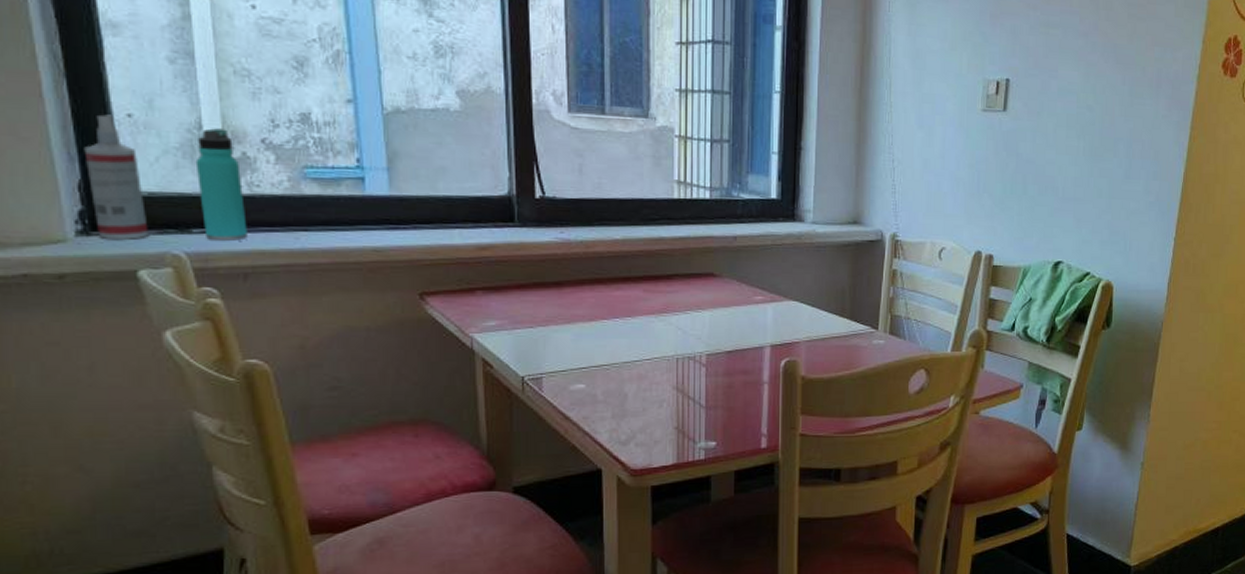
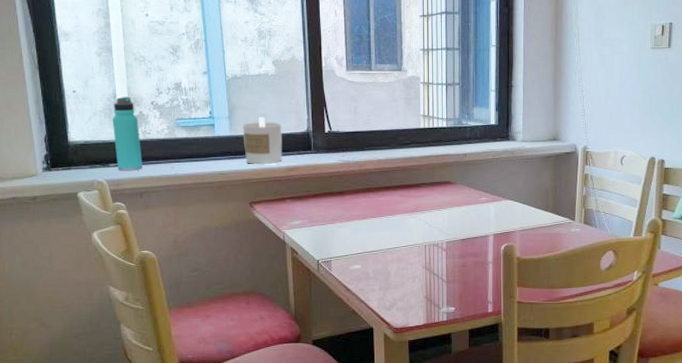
spray bottle: present [84,114,149,239] -> none [48,92,84,173]
candle: none [409,170,471,240] -> present [243,117,282,165]

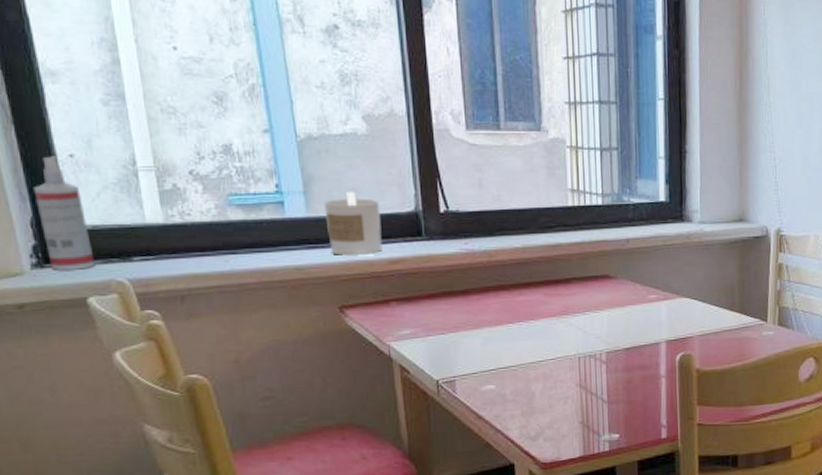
spray bottle: none [48,92,84,173] -> present [33,156,95,270]
thermos bottle: present [112,97,143,172] -> none [132,163,182,268]

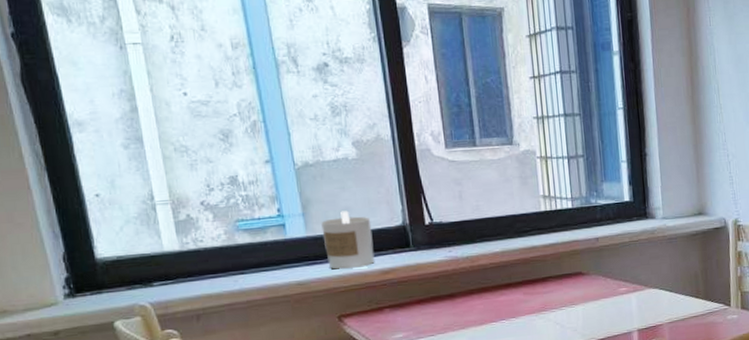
spray bottle: present [33,156,95,270] -> none [65,196,120,299]

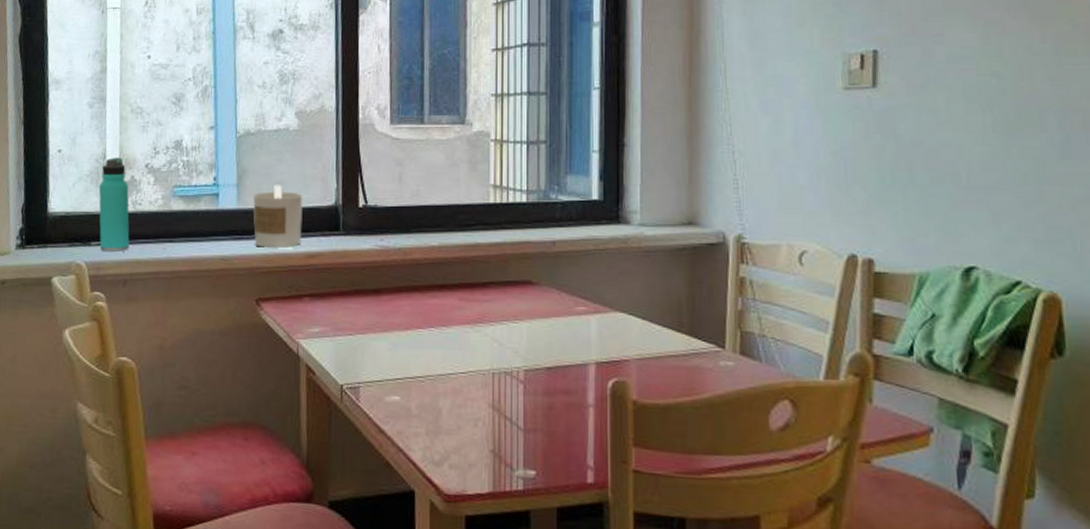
thermos bottle: none [151,197,197,291] -> present [98,157,130,253]

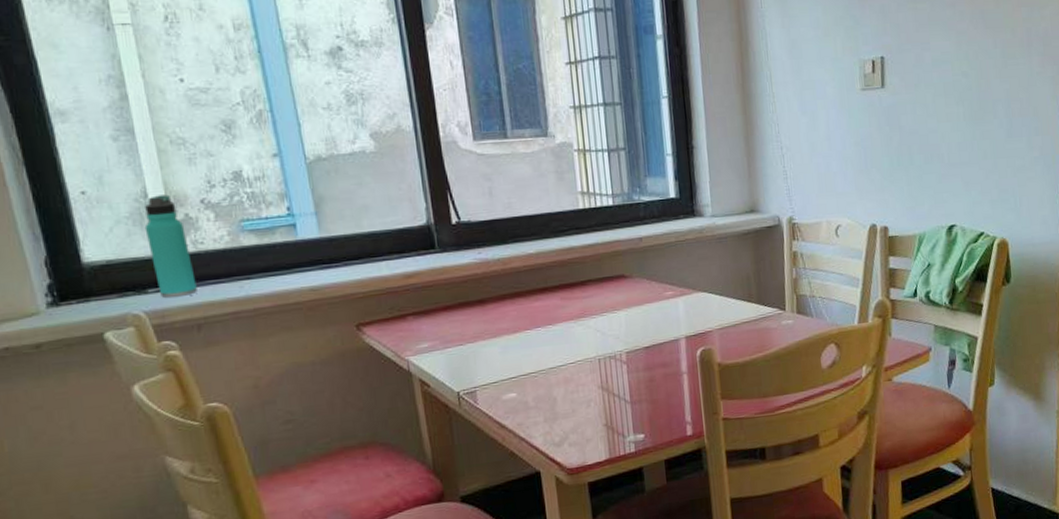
candle: present [253,185,303,249] -> none [336,209,397,274]

